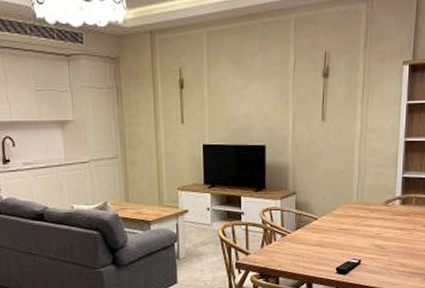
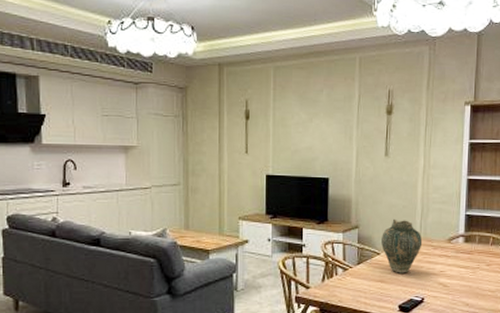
vase: none [319,184,360,237] -> present [381,218,423,273]

